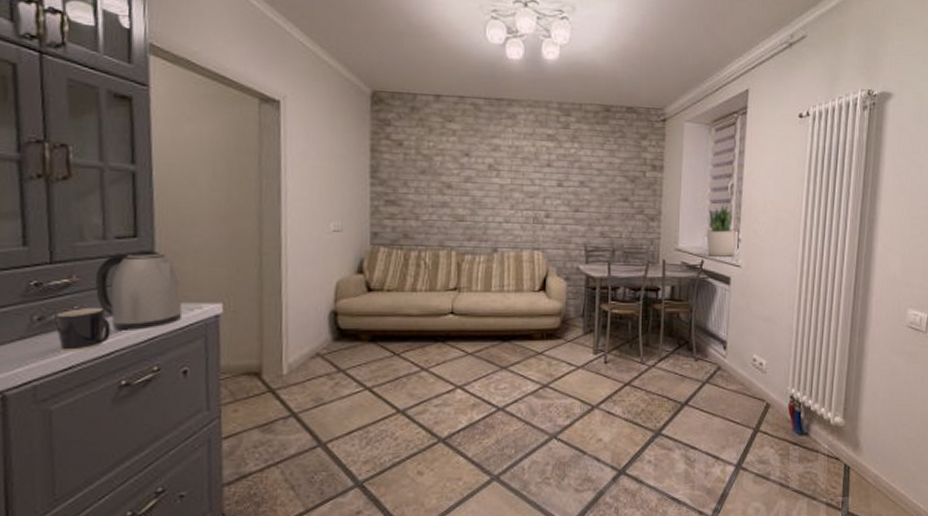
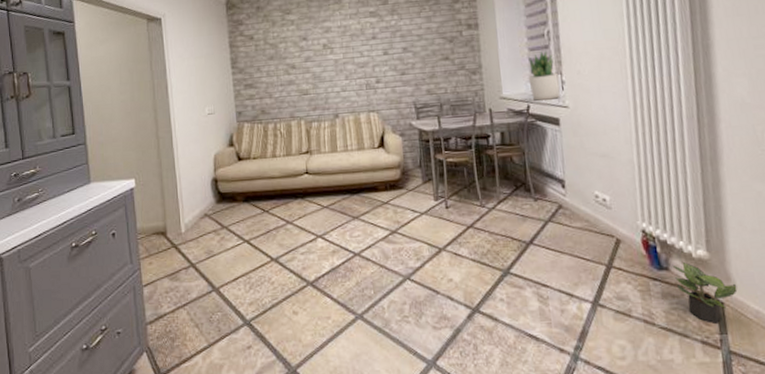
mug: present [54,307,111,352] -> none [28,188,63,224]
kettle: present [96,251,183,330] -> none [51,143,109,205]
potted plant: none [812,427,863,487] -> present [672,261,738,323]

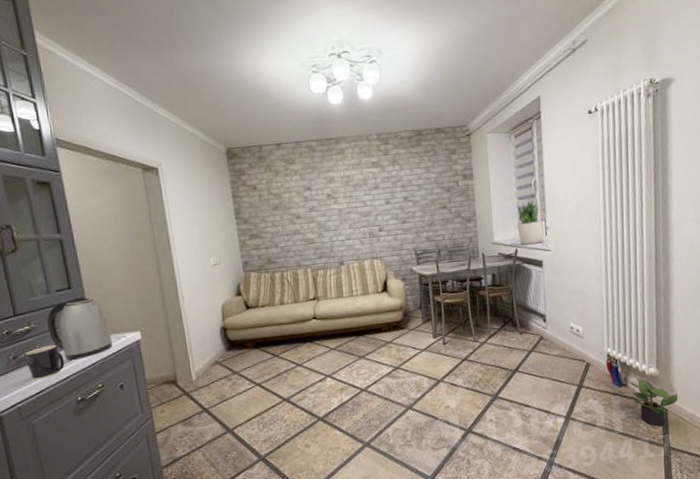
mug: none [28,188,63,224] -> present [24,344,65,381]
kettle: none [51,143,109,205] -> present [47,297,113,361]

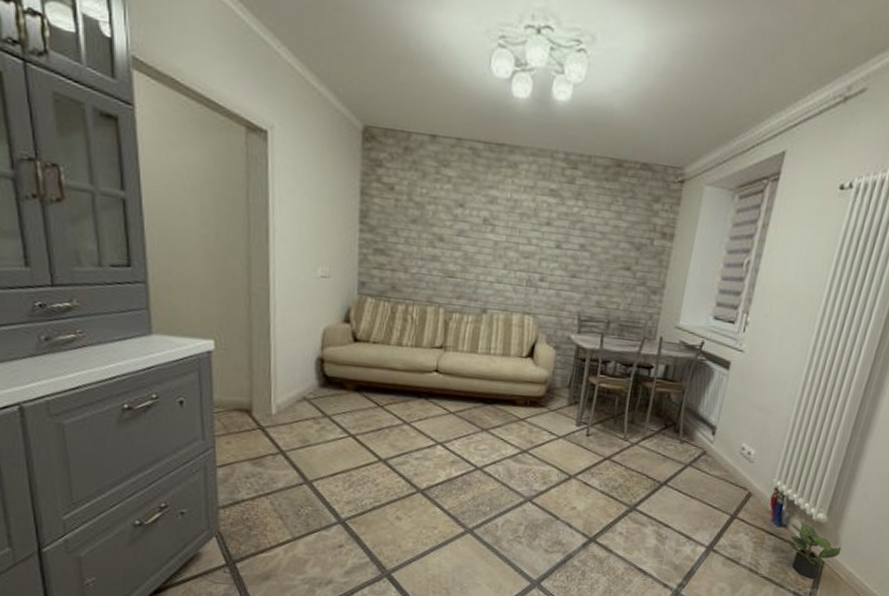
mug: present [24,344,65,381] -> none [60,331,112,374]
kettle: present [47,297,113,361] -> none [95,281,177,359]
planter: present [517,200,544,245] -> none [710,283,745,340]

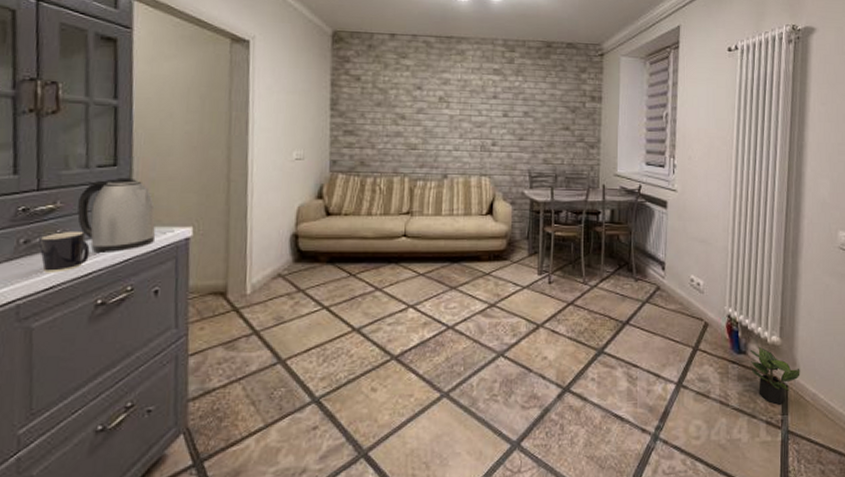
mug: none [60,331,112,374] -> present [39,230,90,273]
kettle: none [95,281,177,359] -> present [77,179,156,252]

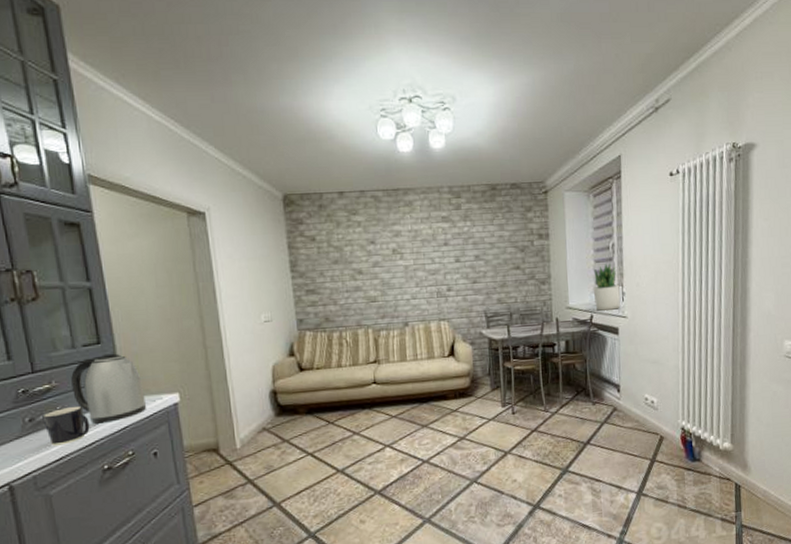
planter: none [643,133,671,182] -> present [593,263,620,311]
potted plant: present [749,346,800,405] -> none [703,453,752,503]

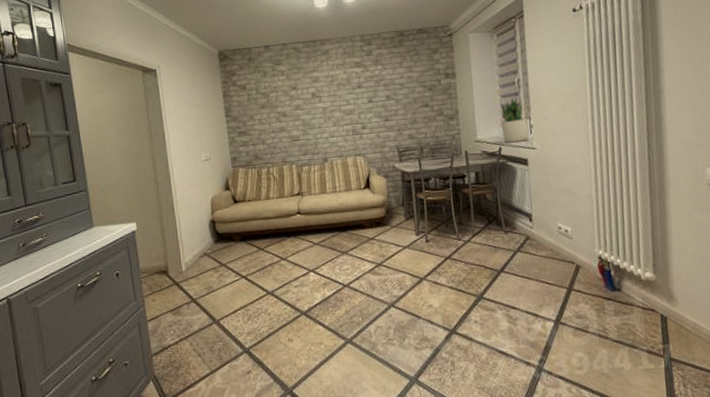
mug: present [42,405,90,446] -> none [32,233,68,267]
kettle: present [71,354,147,424] -> none [54,190,111,249]

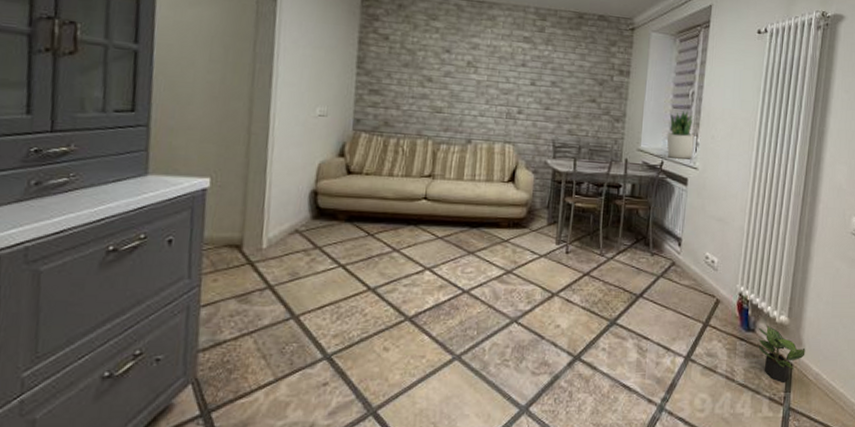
potted plant: none [624,283,679,335] -> present [758,325,806,382]

